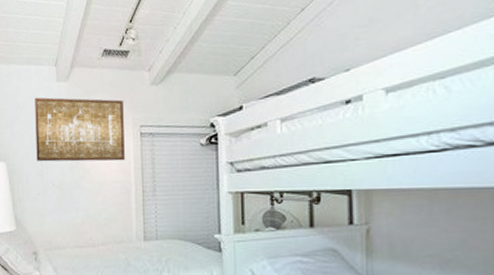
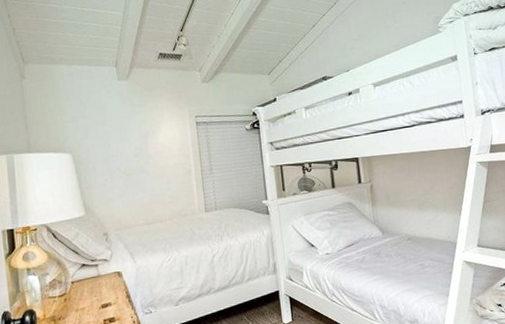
wall art: present [35,97,125,162] -> none [97,94,184,152]

